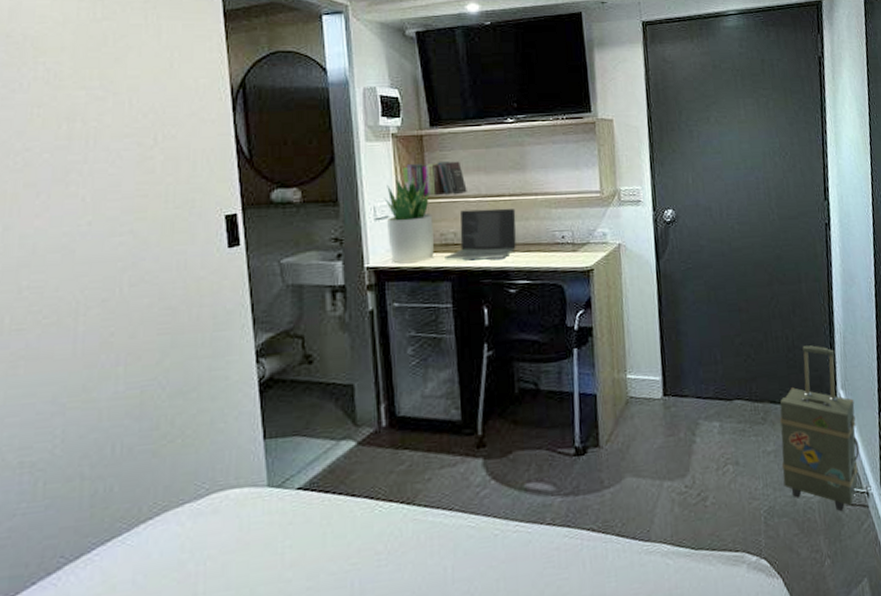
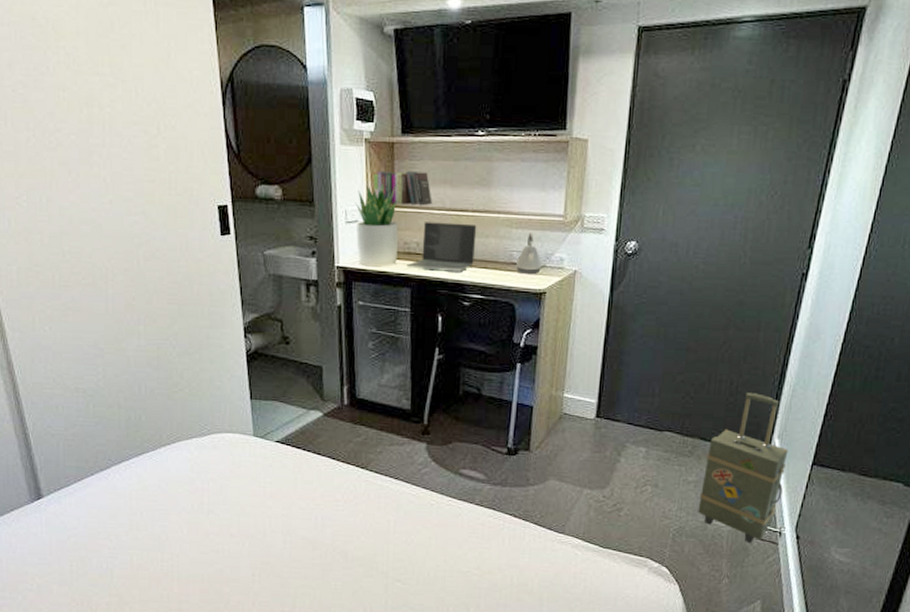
kettle: none [559,211,586,254] -> present [515,233,542,275]

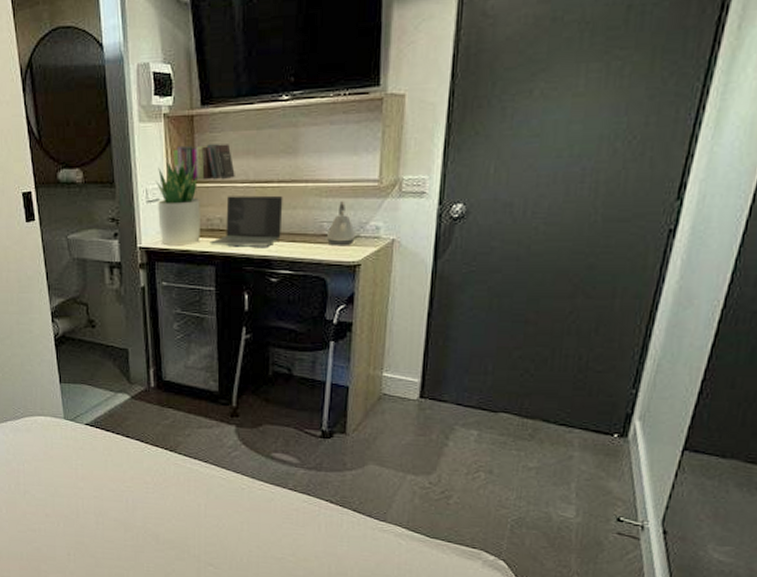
suitcase: present [698,393,788,544] -> none [540,369,652,538]

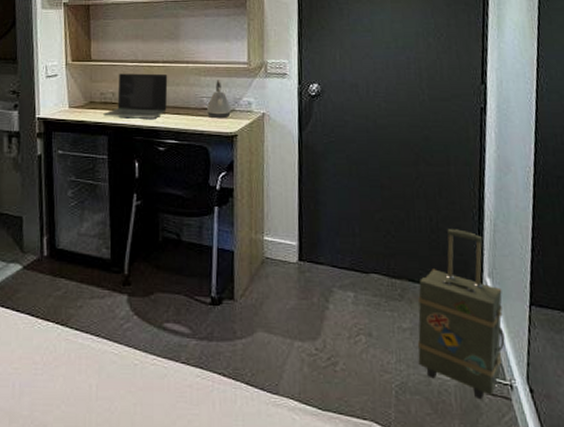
planter: present [155,156,200,246] -> none [54,38,95,117]
books: present [173,144,235,181] -> none [71,29,126,59]
suitcase: none [540,369,652,538] -> present [417,229,505,400]

